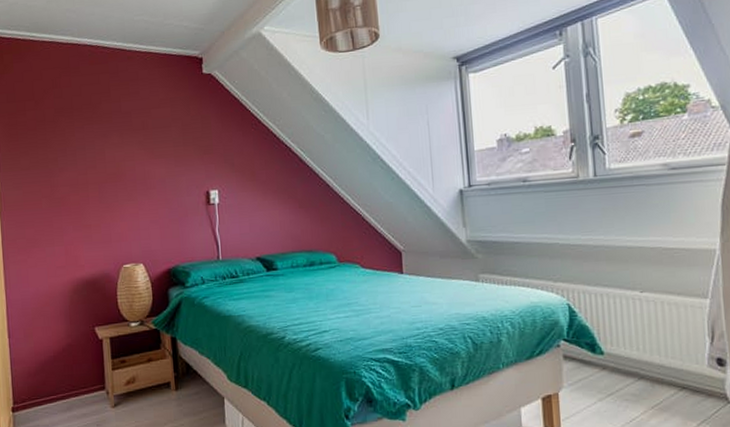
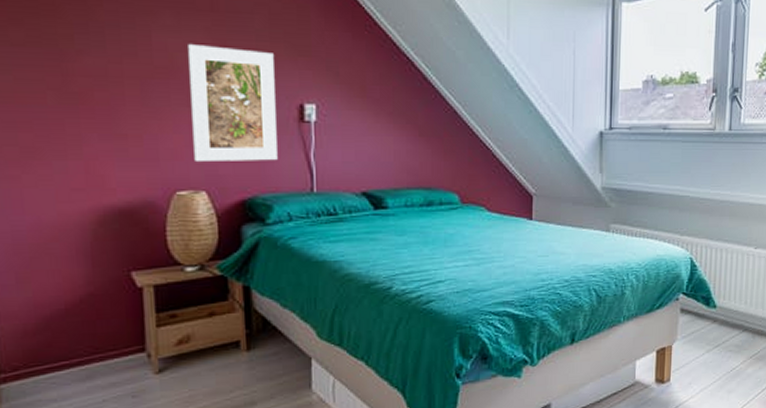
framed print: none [128,154,192,241] -> present [188,44,278,161]

